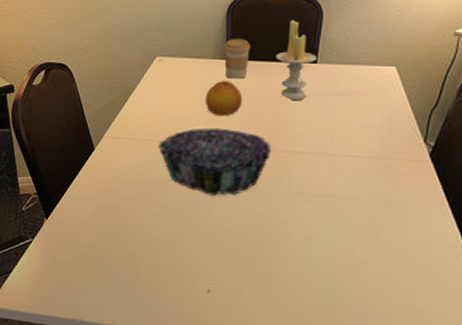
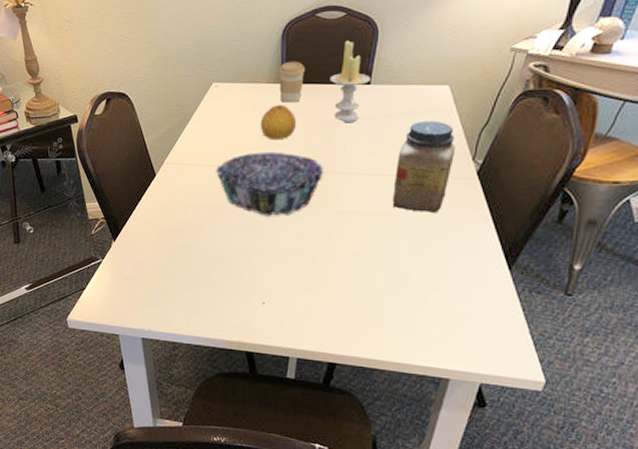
jar: none [344,101,405,196] -> present [392,120,455,213]

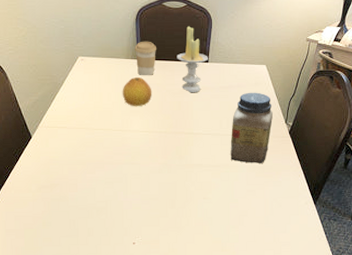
decorative bowl: present [215,151,324,216] -> none [85,116,177,170]

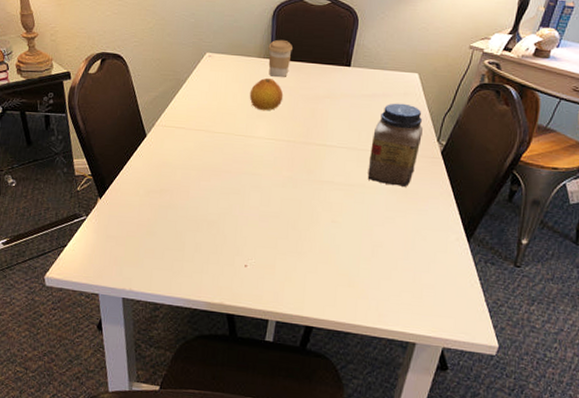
candle: present [177,26,208,93] -> none [314,25,351,100]

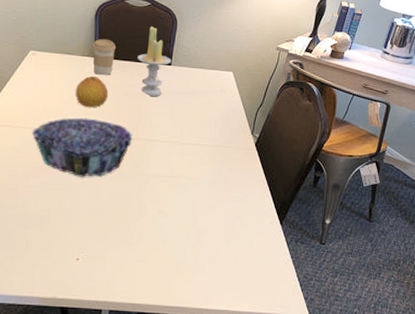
decorative bowl: none [204,120,307,182] -> present [31,117,133,177]
candle: none [314,25,351,100] -> present [137,26,171,97]
jar: present [367,103,423,187] -> none [190,99,238,177]

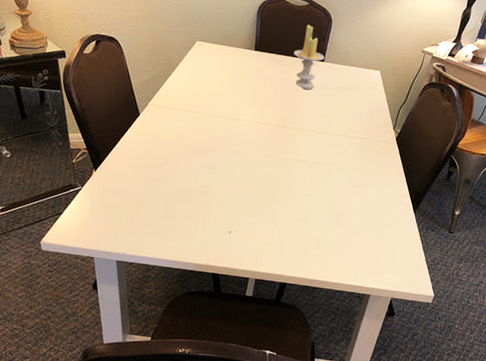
decorative bowl: present [31,117,133,177] -> none [194,104,286,160]
fruit: present [75,76,109,108] -> none [235,67,266,97]
coffee cup: present [92,38,116,76] -> none [253,33,275,68]

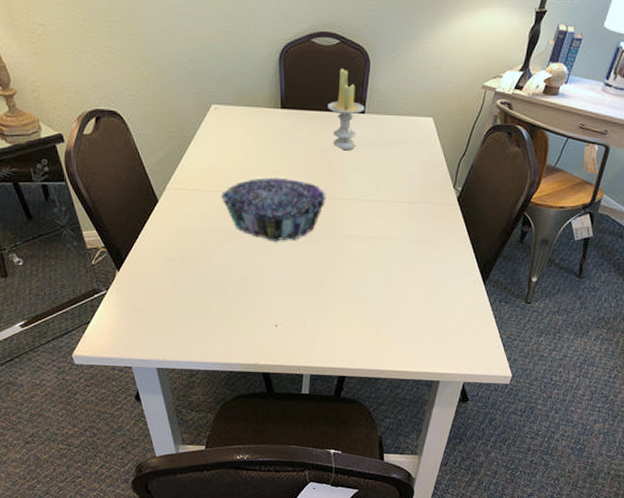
decorative bowl: none [194,104,286,160] -> present [220,177,326,241]

